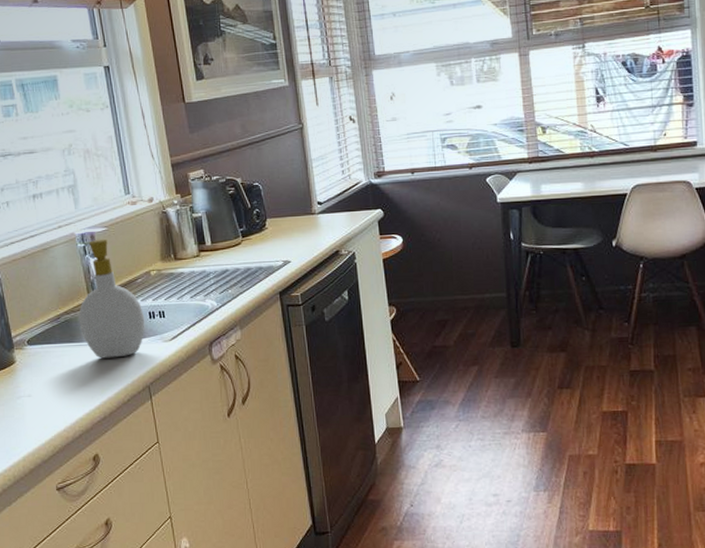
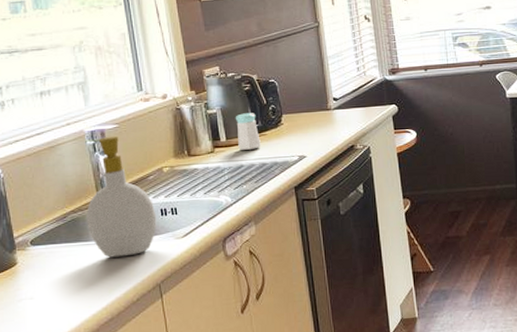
salt shaker: none [220,217,245,254] -> present [235,113,261,150]

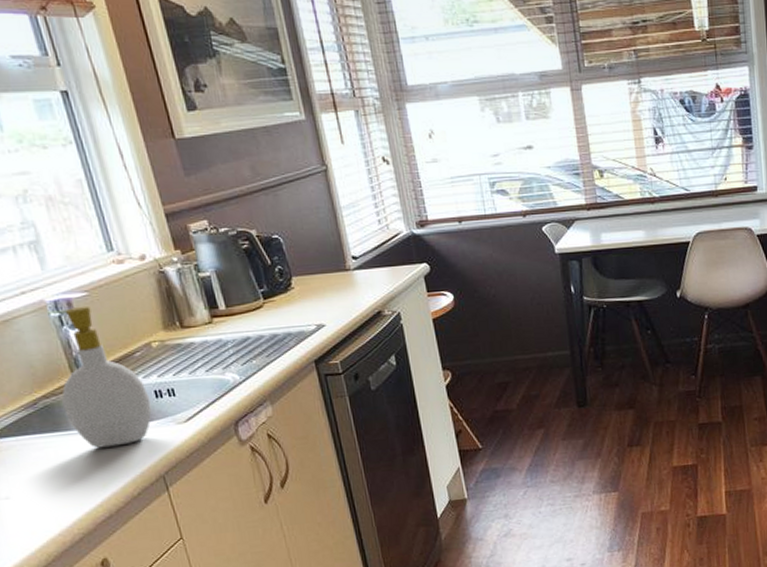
salt shaker: present [235,113,261,150] -> none [234,275,269,320]

